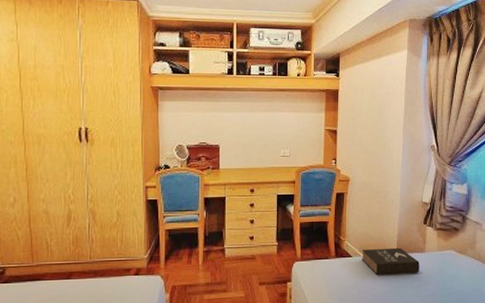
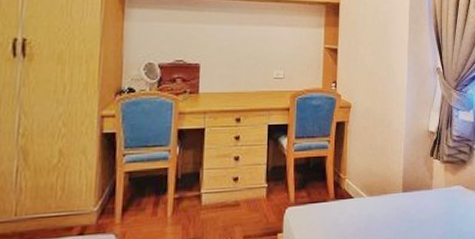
book: present [362,247,420,275] -> none [364,184,427,219]

